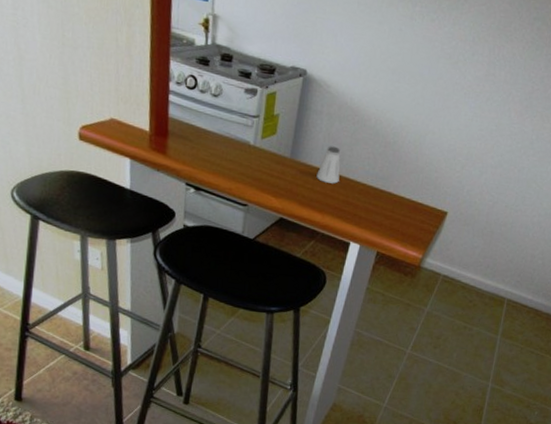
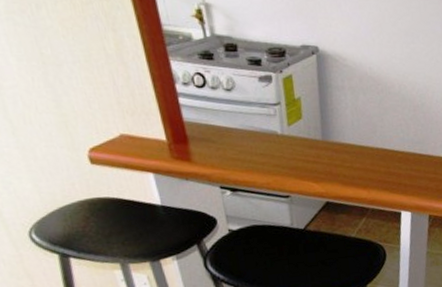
saltshaker: present [316,146,341,184] -> none [352,119,377,158]

